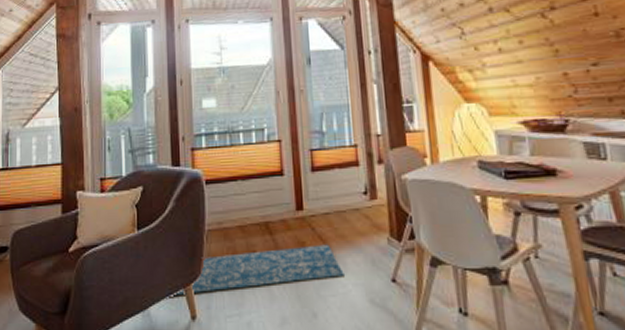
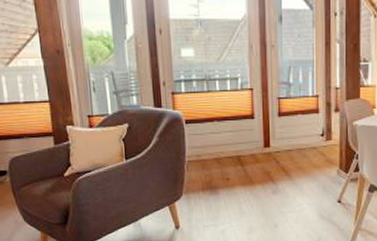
rug: present [173,244,344,297] -> none [160,174,301,212]

